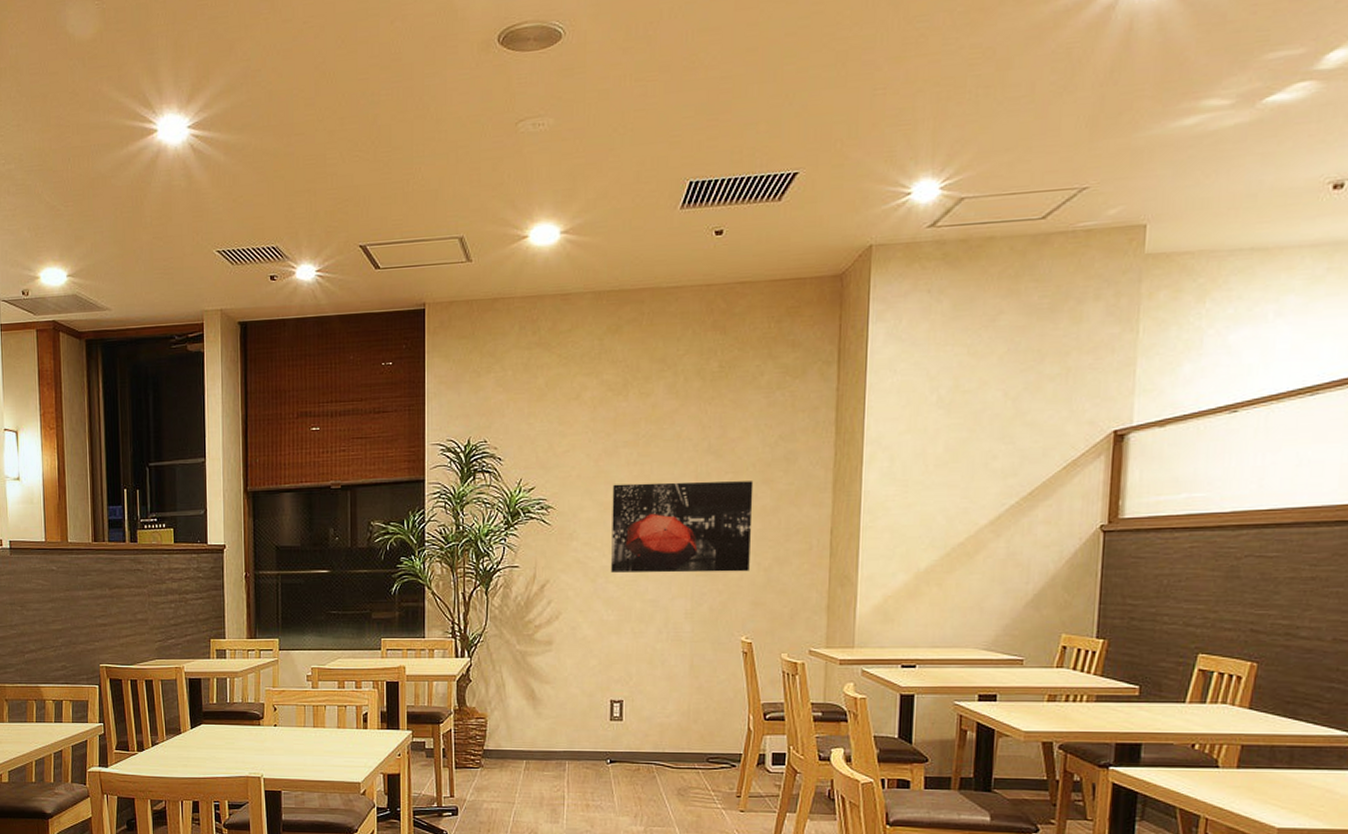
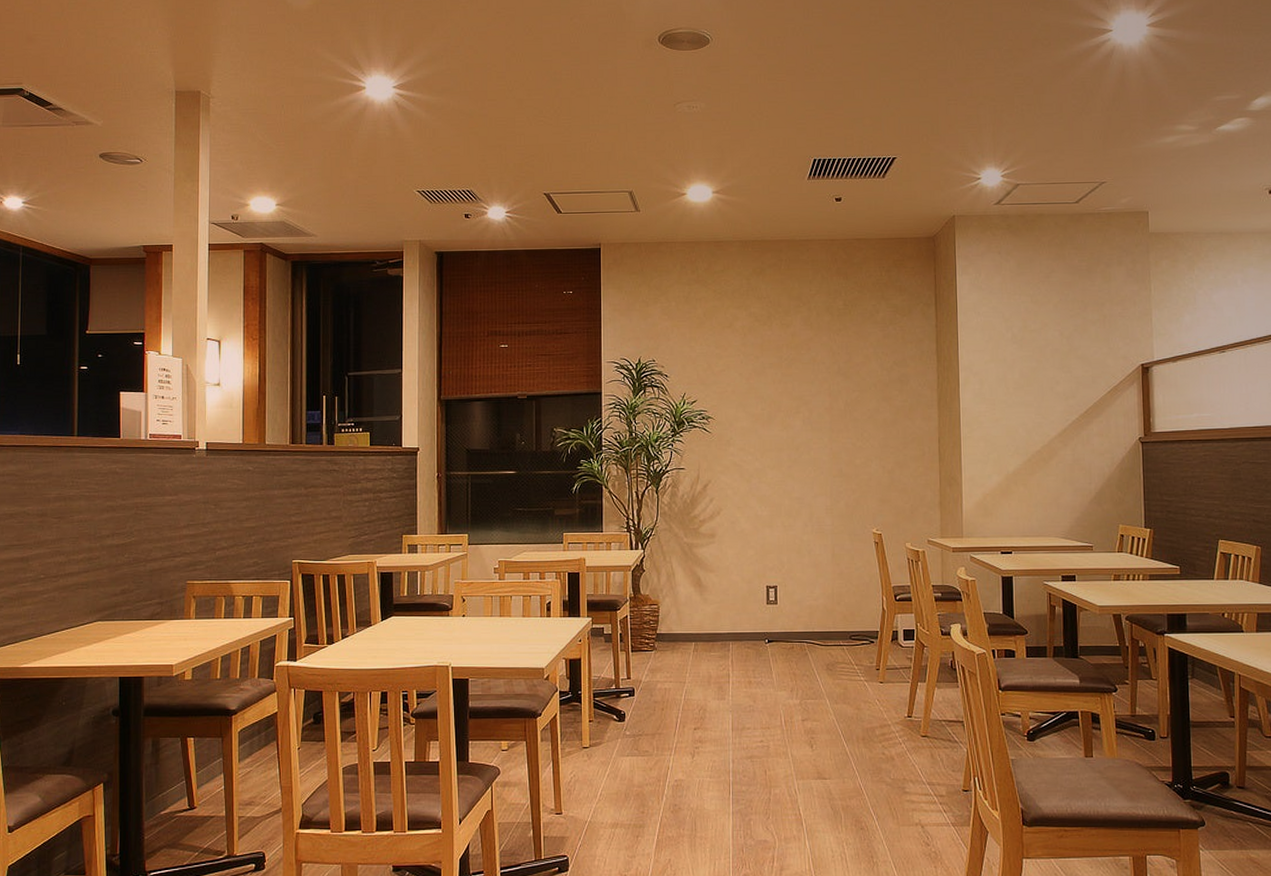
wall art: present [611,481,754,573] -> none [762,398,876,475]

